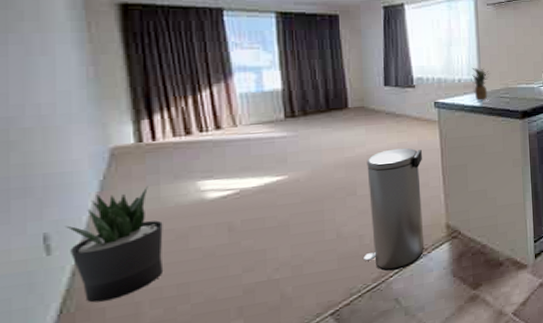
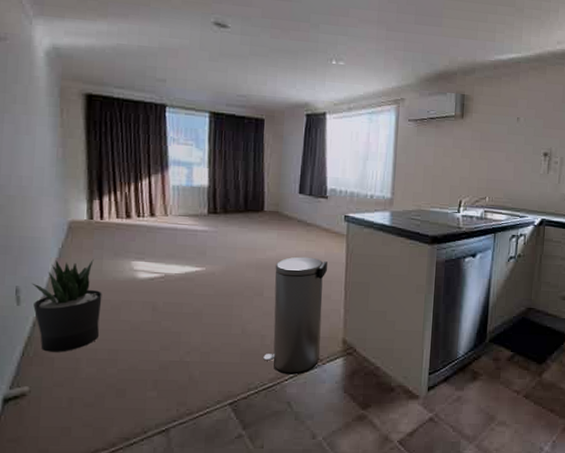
fruit: present [472,67,489,102] -> none [385,184,403,221]

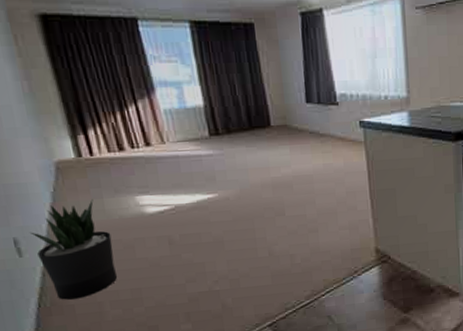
pedal bin: present [263,256,327,375] -> none [293,169,355,290]

